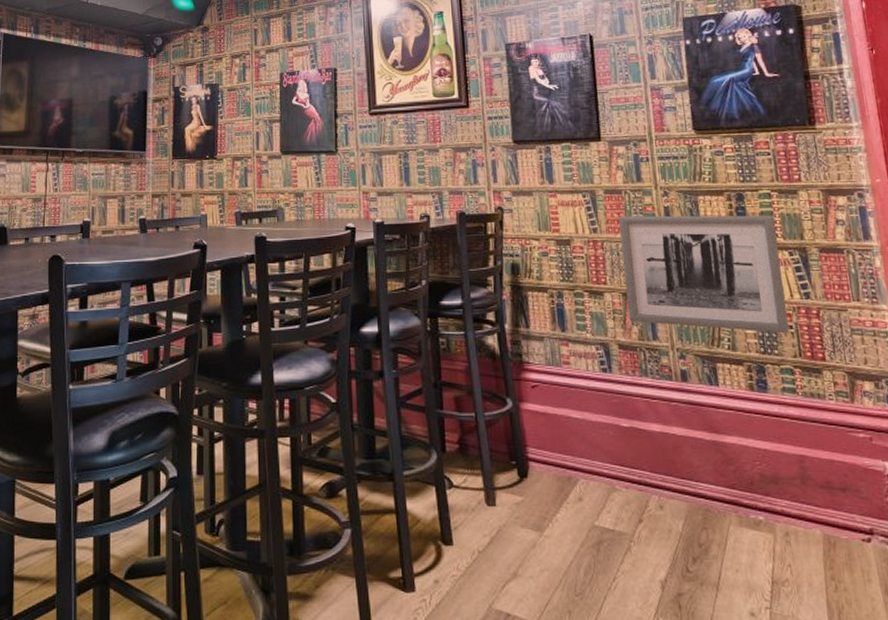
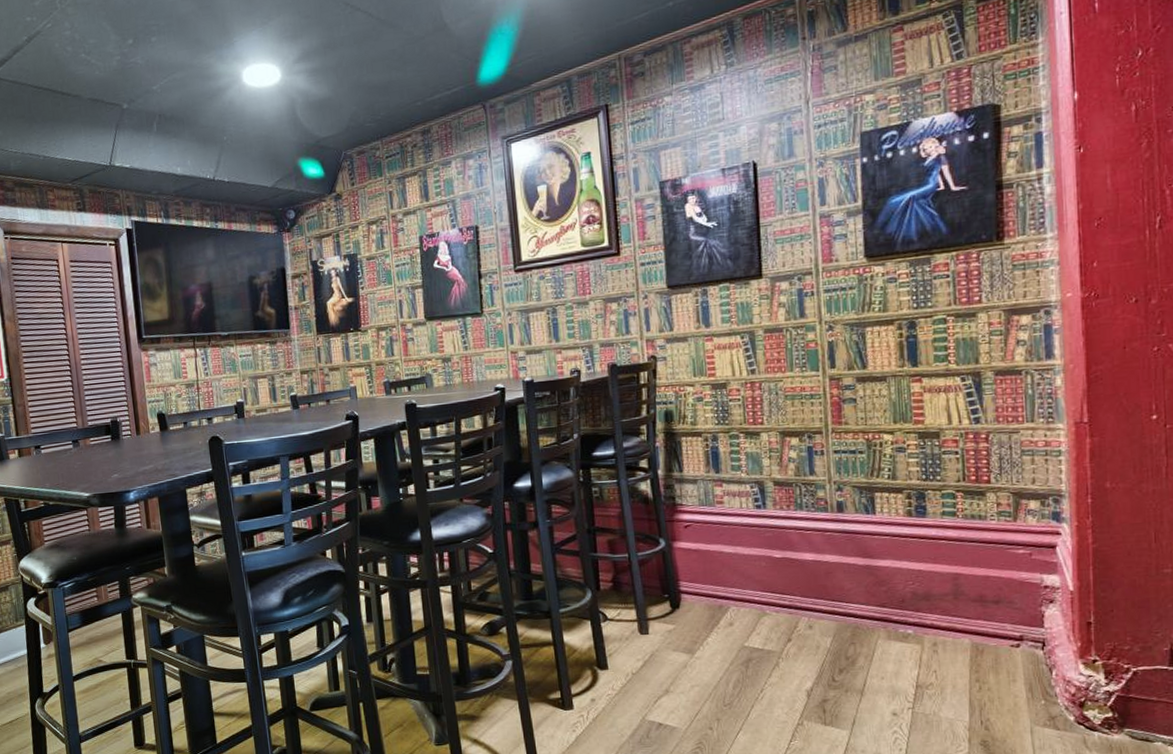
wall art: present [619,215,789,334] -> none [779,341,954,460]

